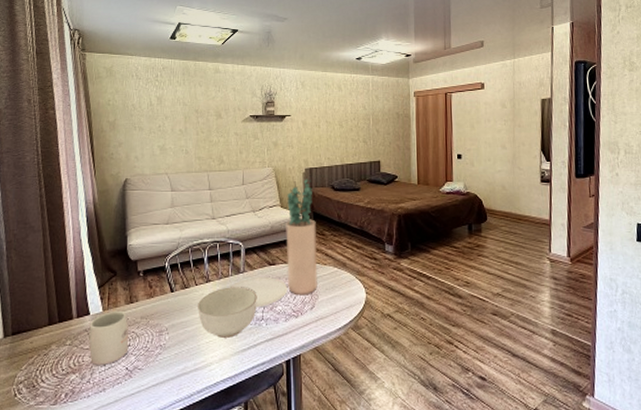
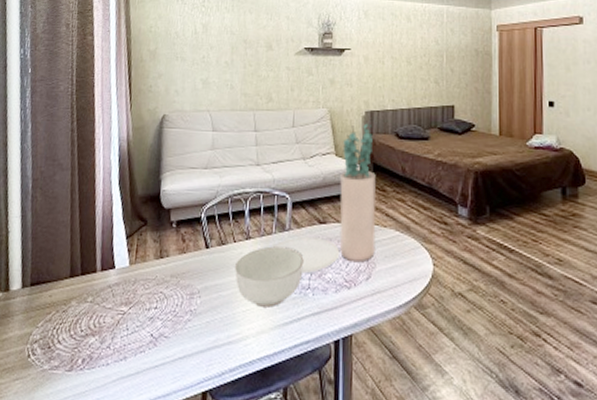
mug: present [88,312,129,365] -> none [111,266,157,329]

